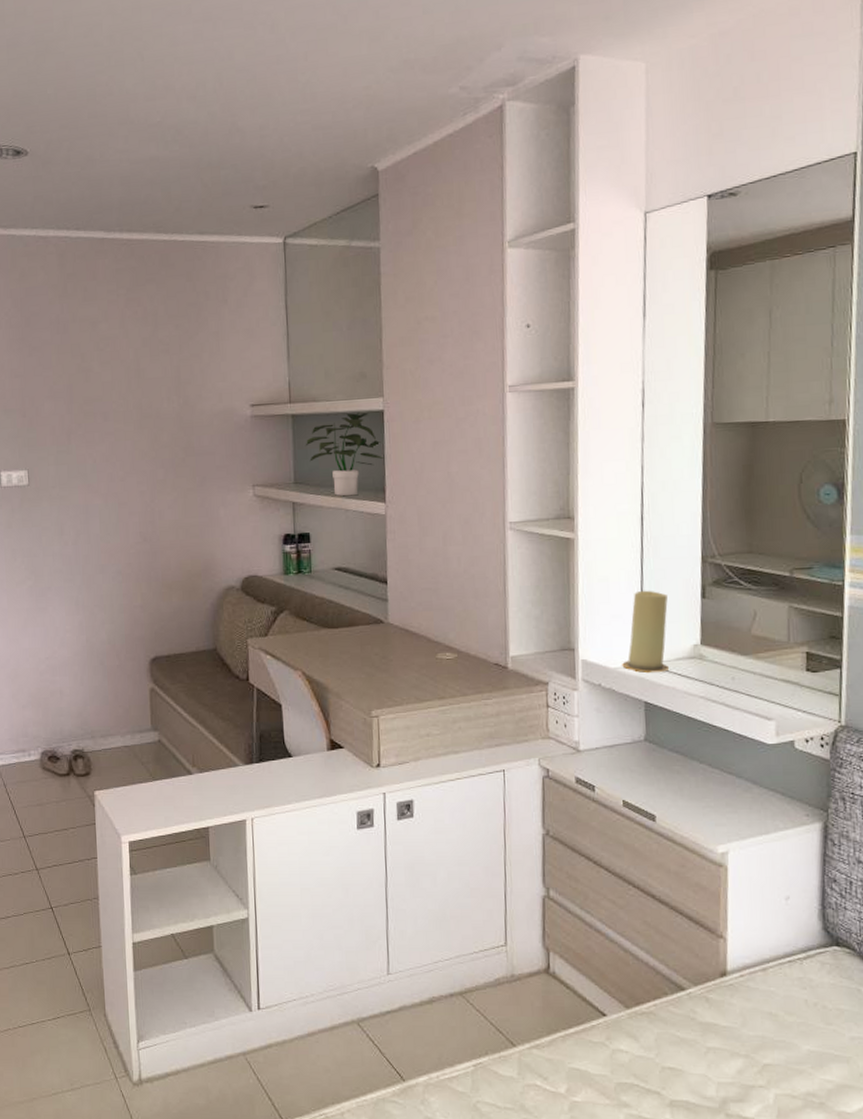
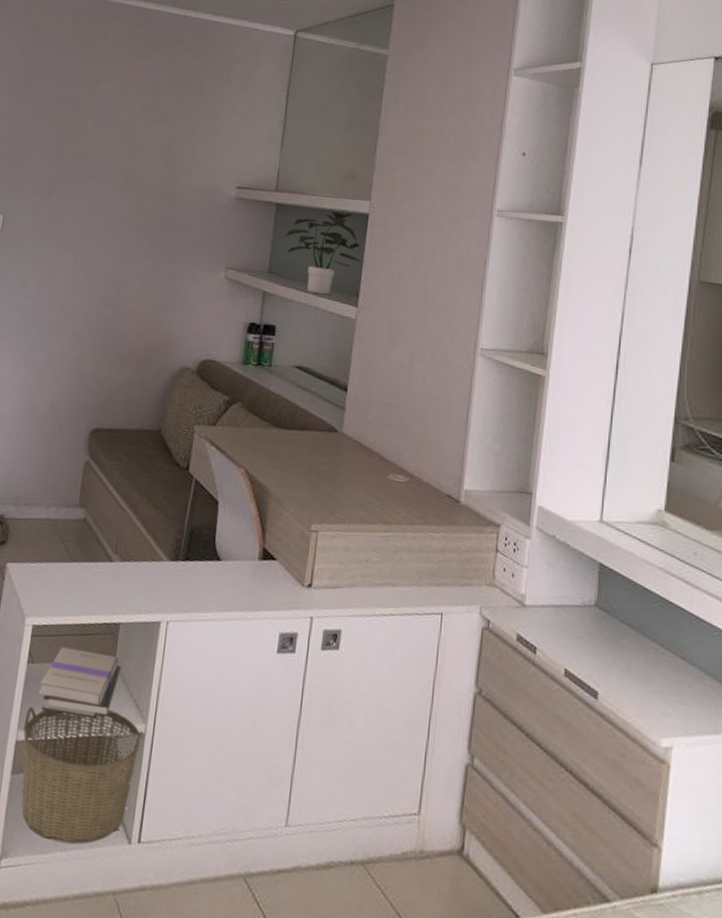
basket: none [137,903,248,1021] -> present [21,707,144,845]
books: none [144,856,217,913] -> present [38,647,122,720]
candle: present [622,590,668,672] -> none [580,442,635,534]

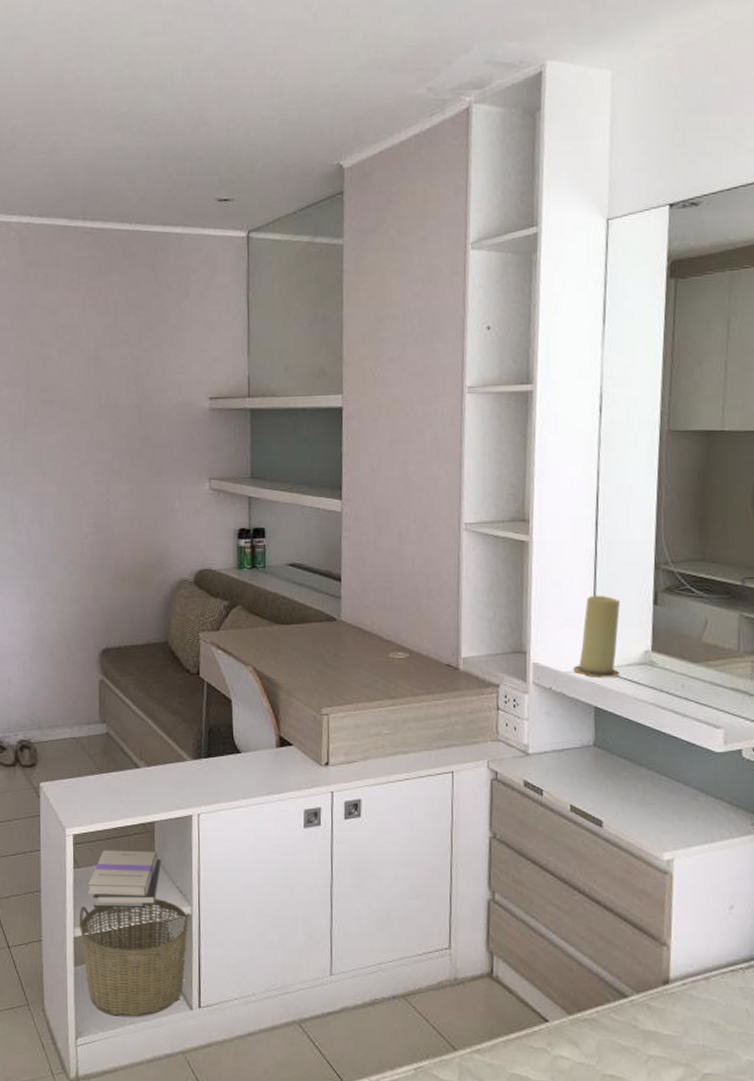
potted plant: present [284,211,363,296] -> none [262,408,342,493]
candle: none [580,442,635,534] -> present [573,595,620,677]

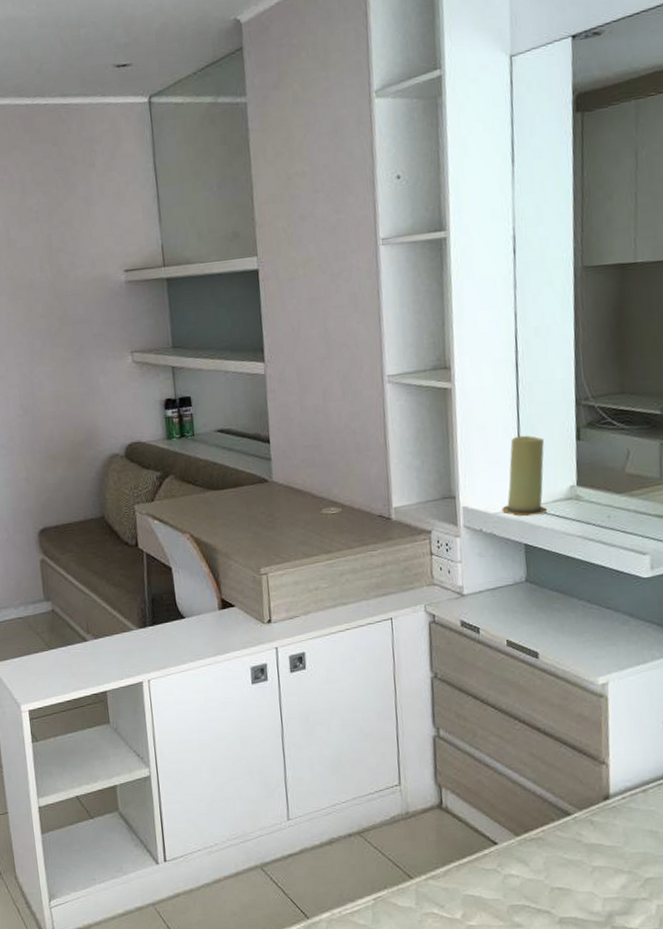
basket: present [78,899,191,1018] -> none [41,764,150,878]
books: present [88,850,162,909] -> none [47,719,117,778]

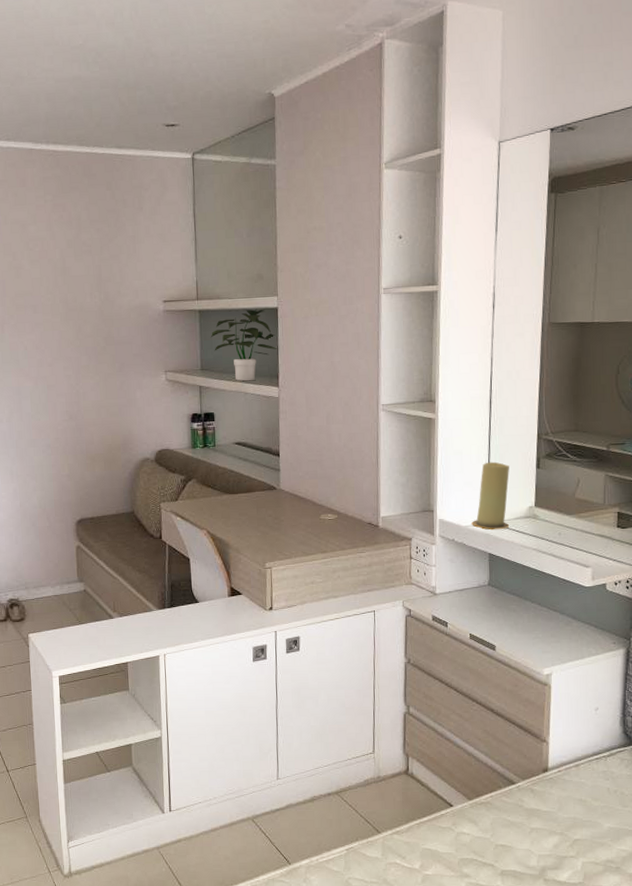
potted plant: none [181,272,261,359] -> present [210,308,278,382]

